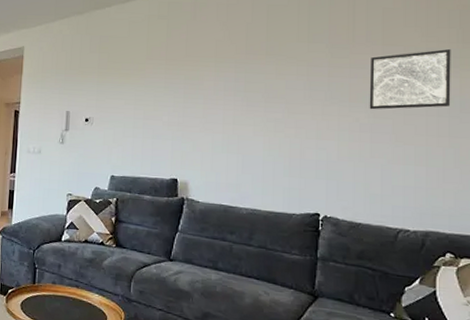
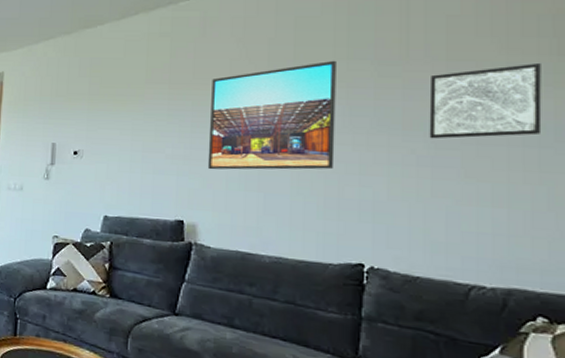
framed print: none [197,43,299,135] -> present [207,60,336,170]

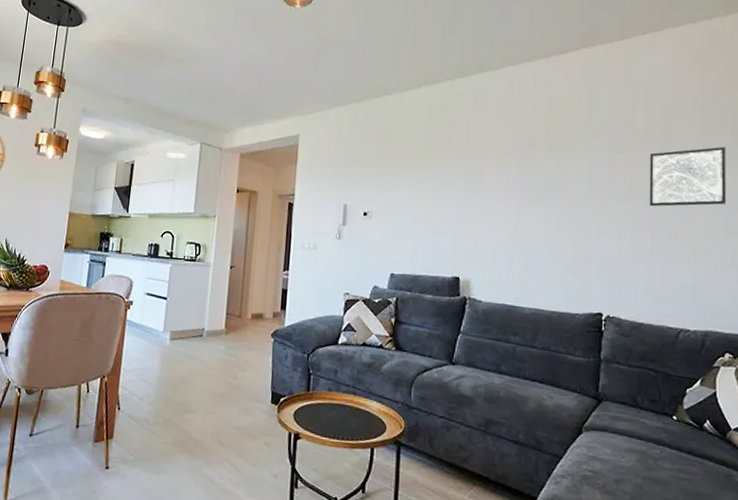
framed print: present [207,60,336,170] -> none [479,137,581,232]

